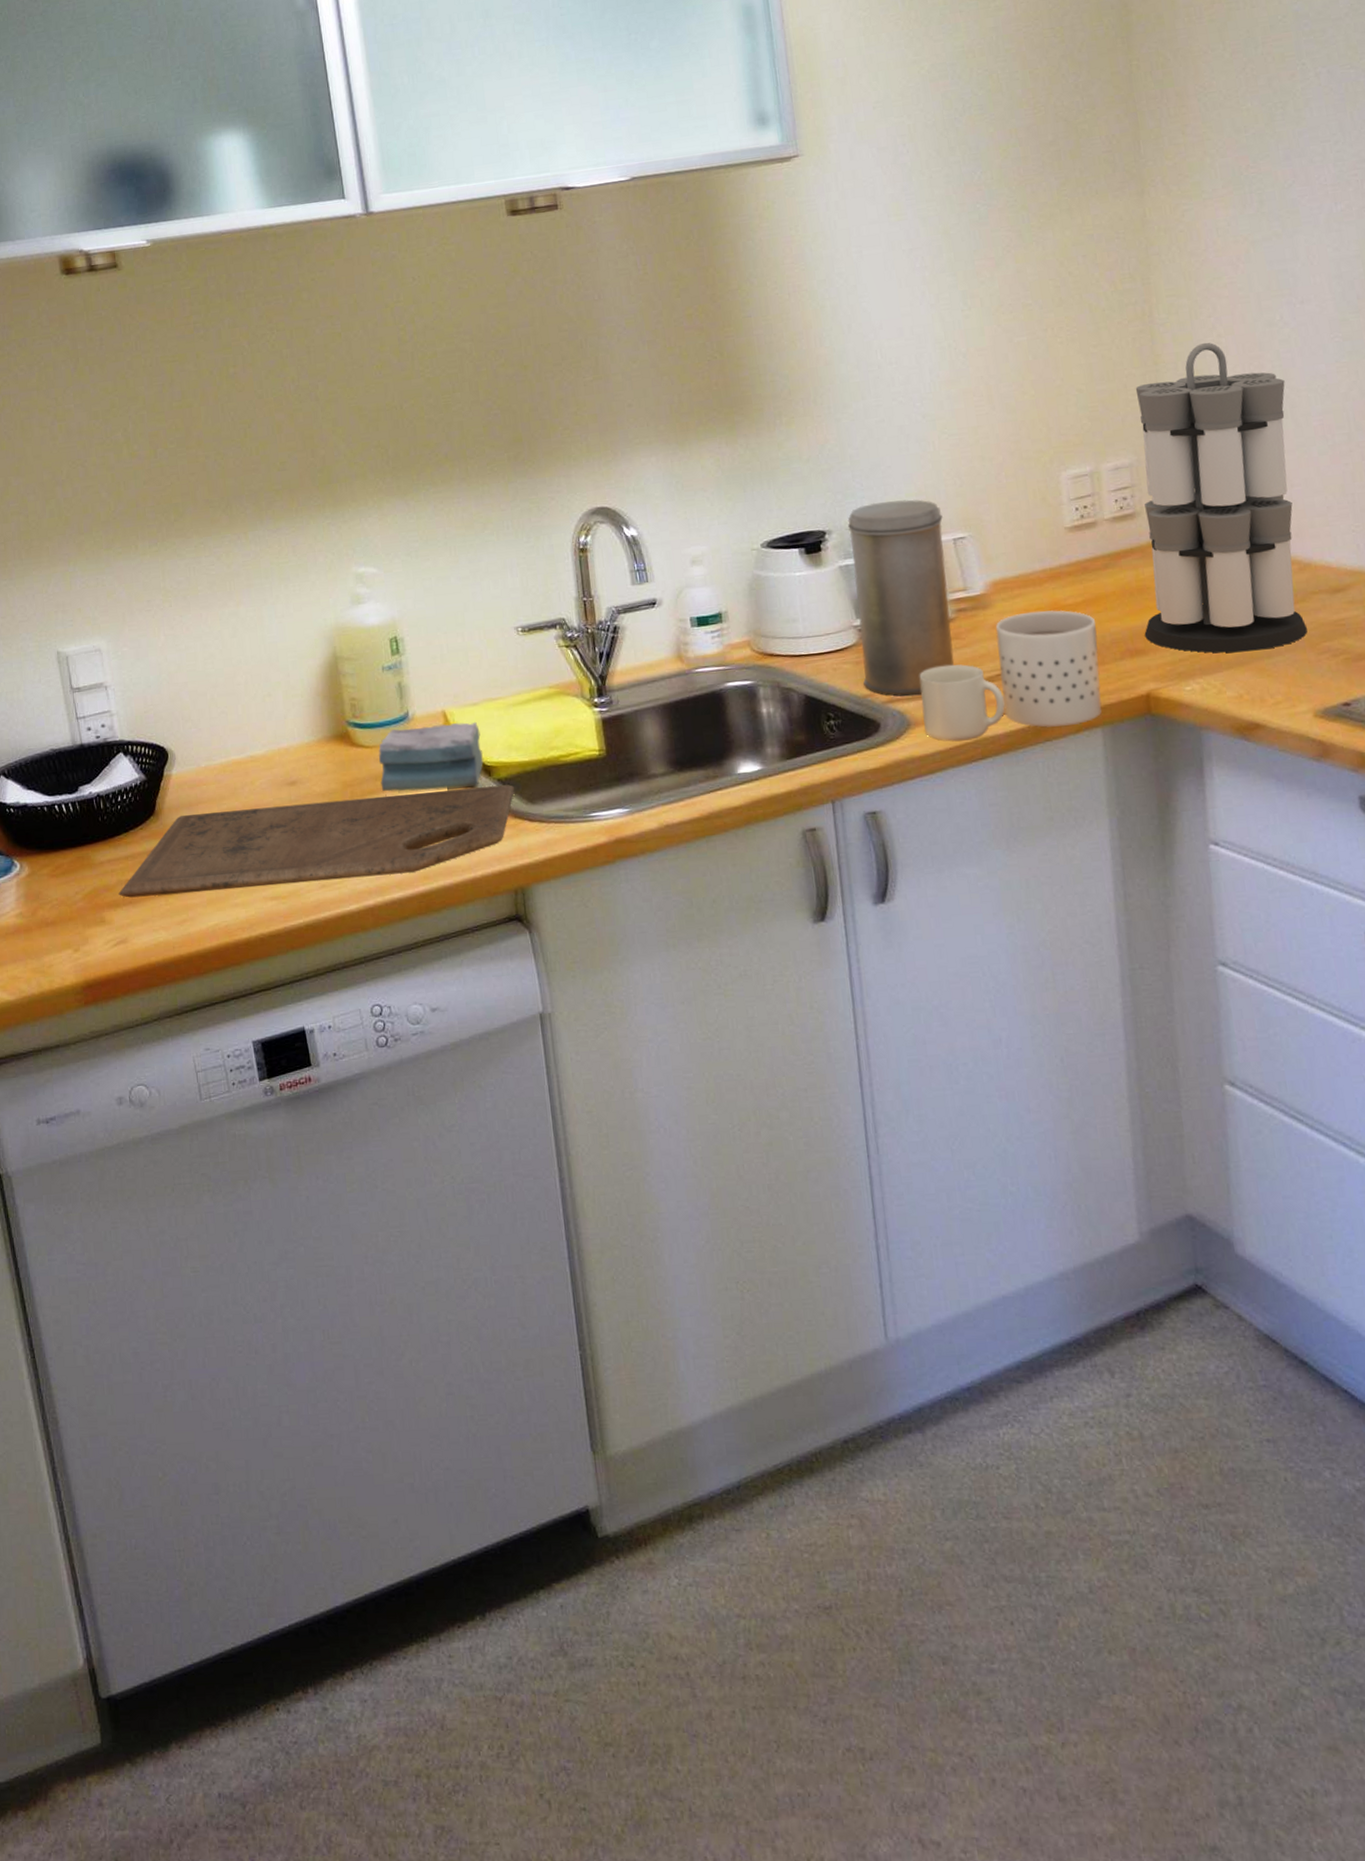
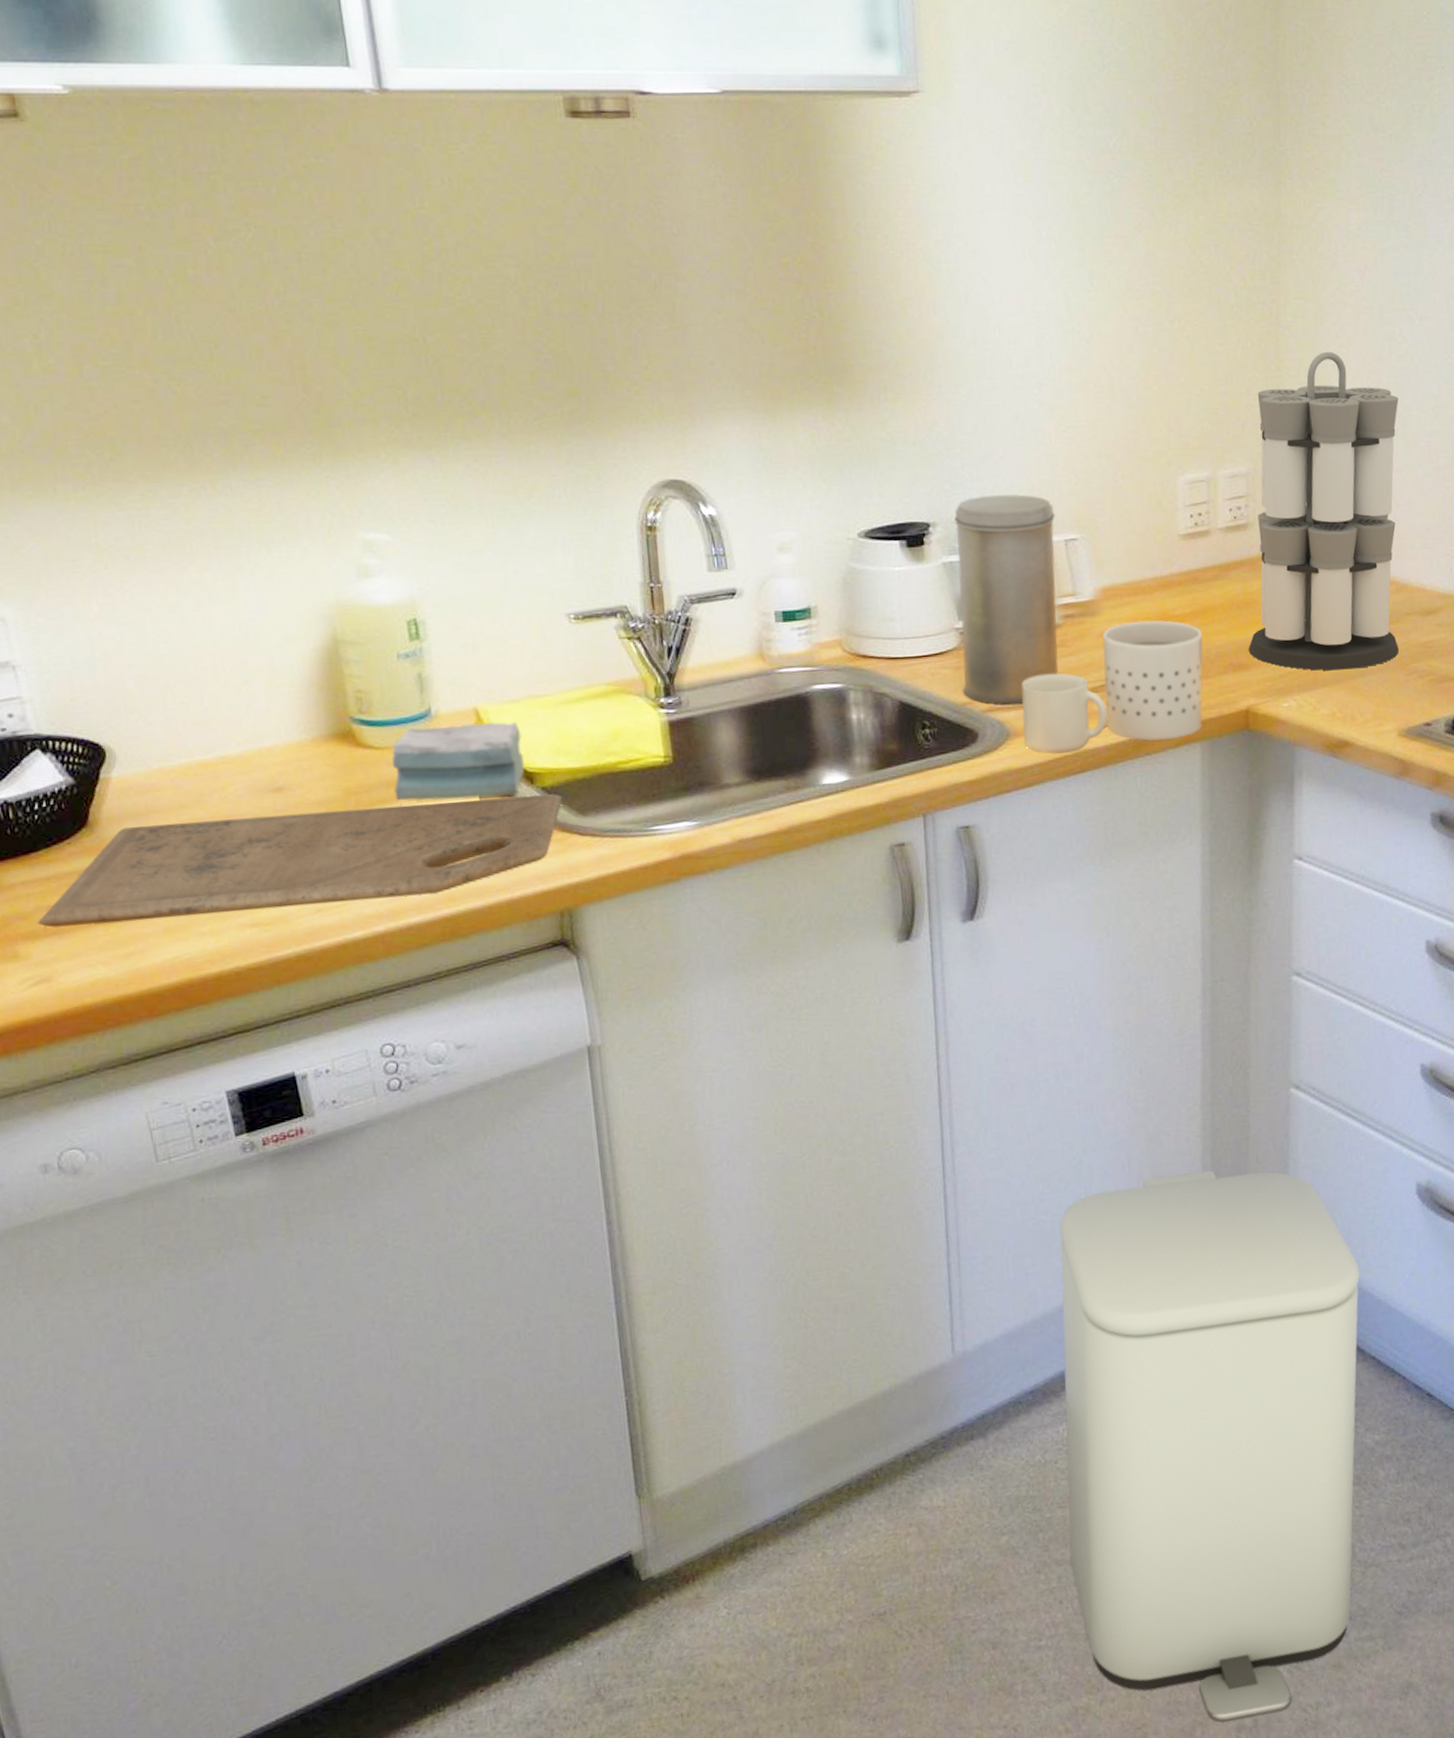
pedal bin: none [987,1168,1344,1794] -> present [1059,1170,1360,1723]

